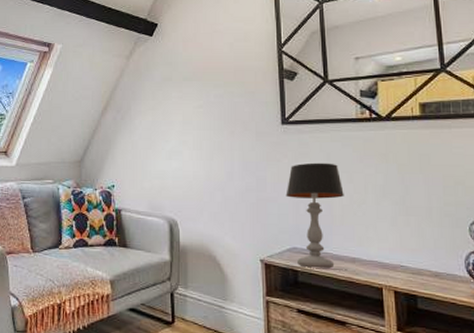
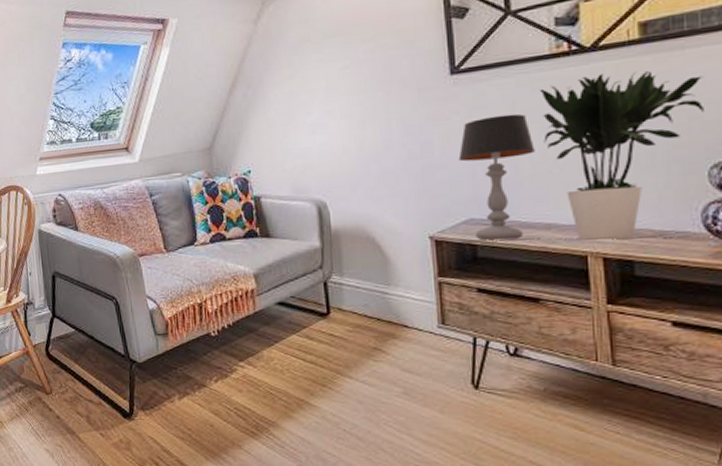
potted plant: none [348,139,465,277] -> present [539,71,704,240]

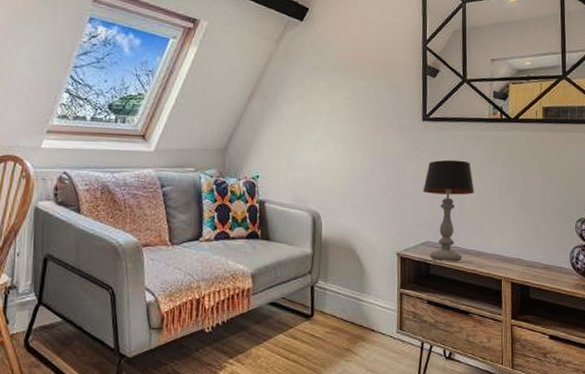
potted plant: present [539,71,704,240] -> none [480,140,576,269]

